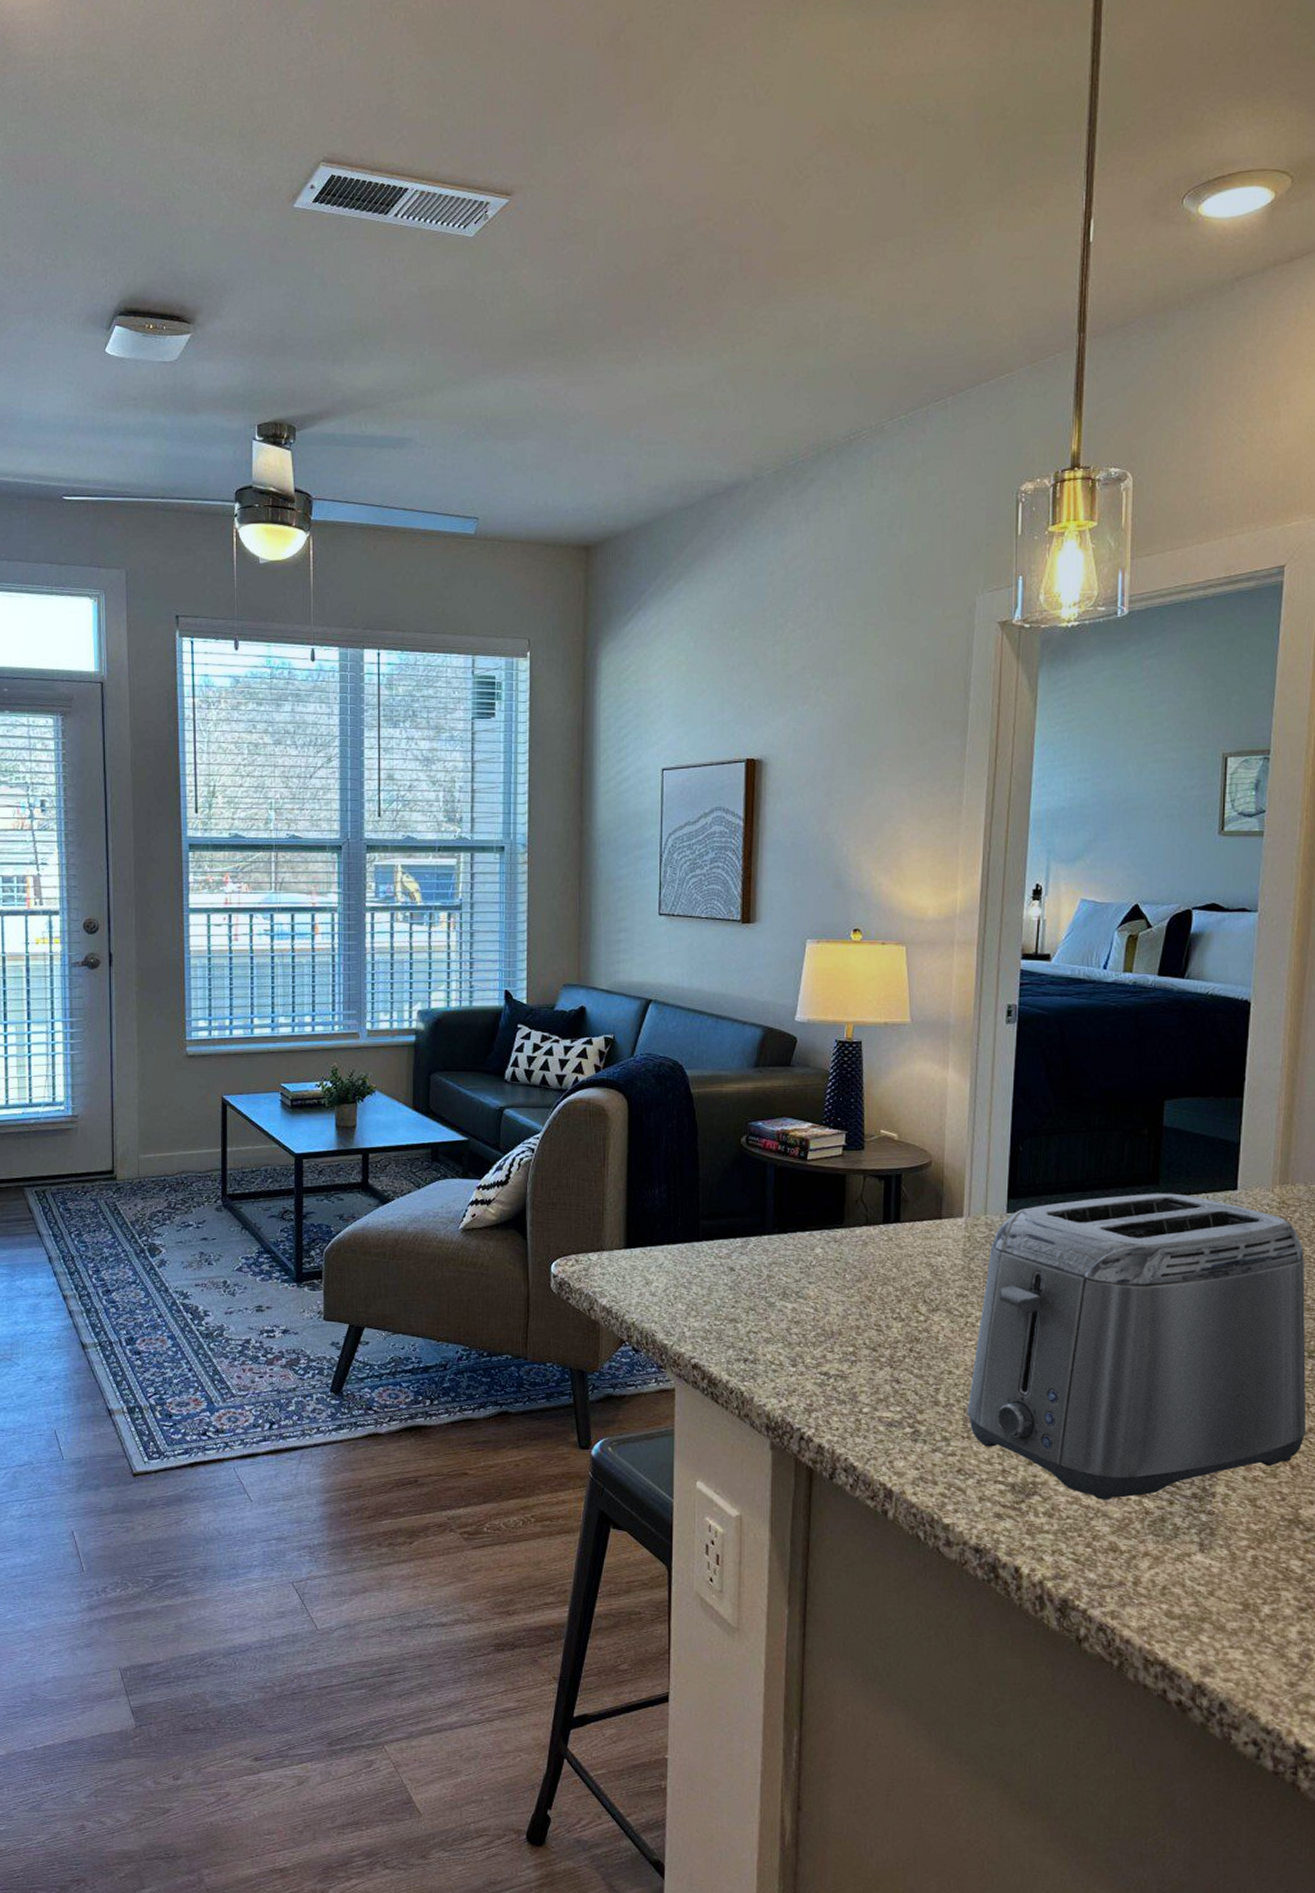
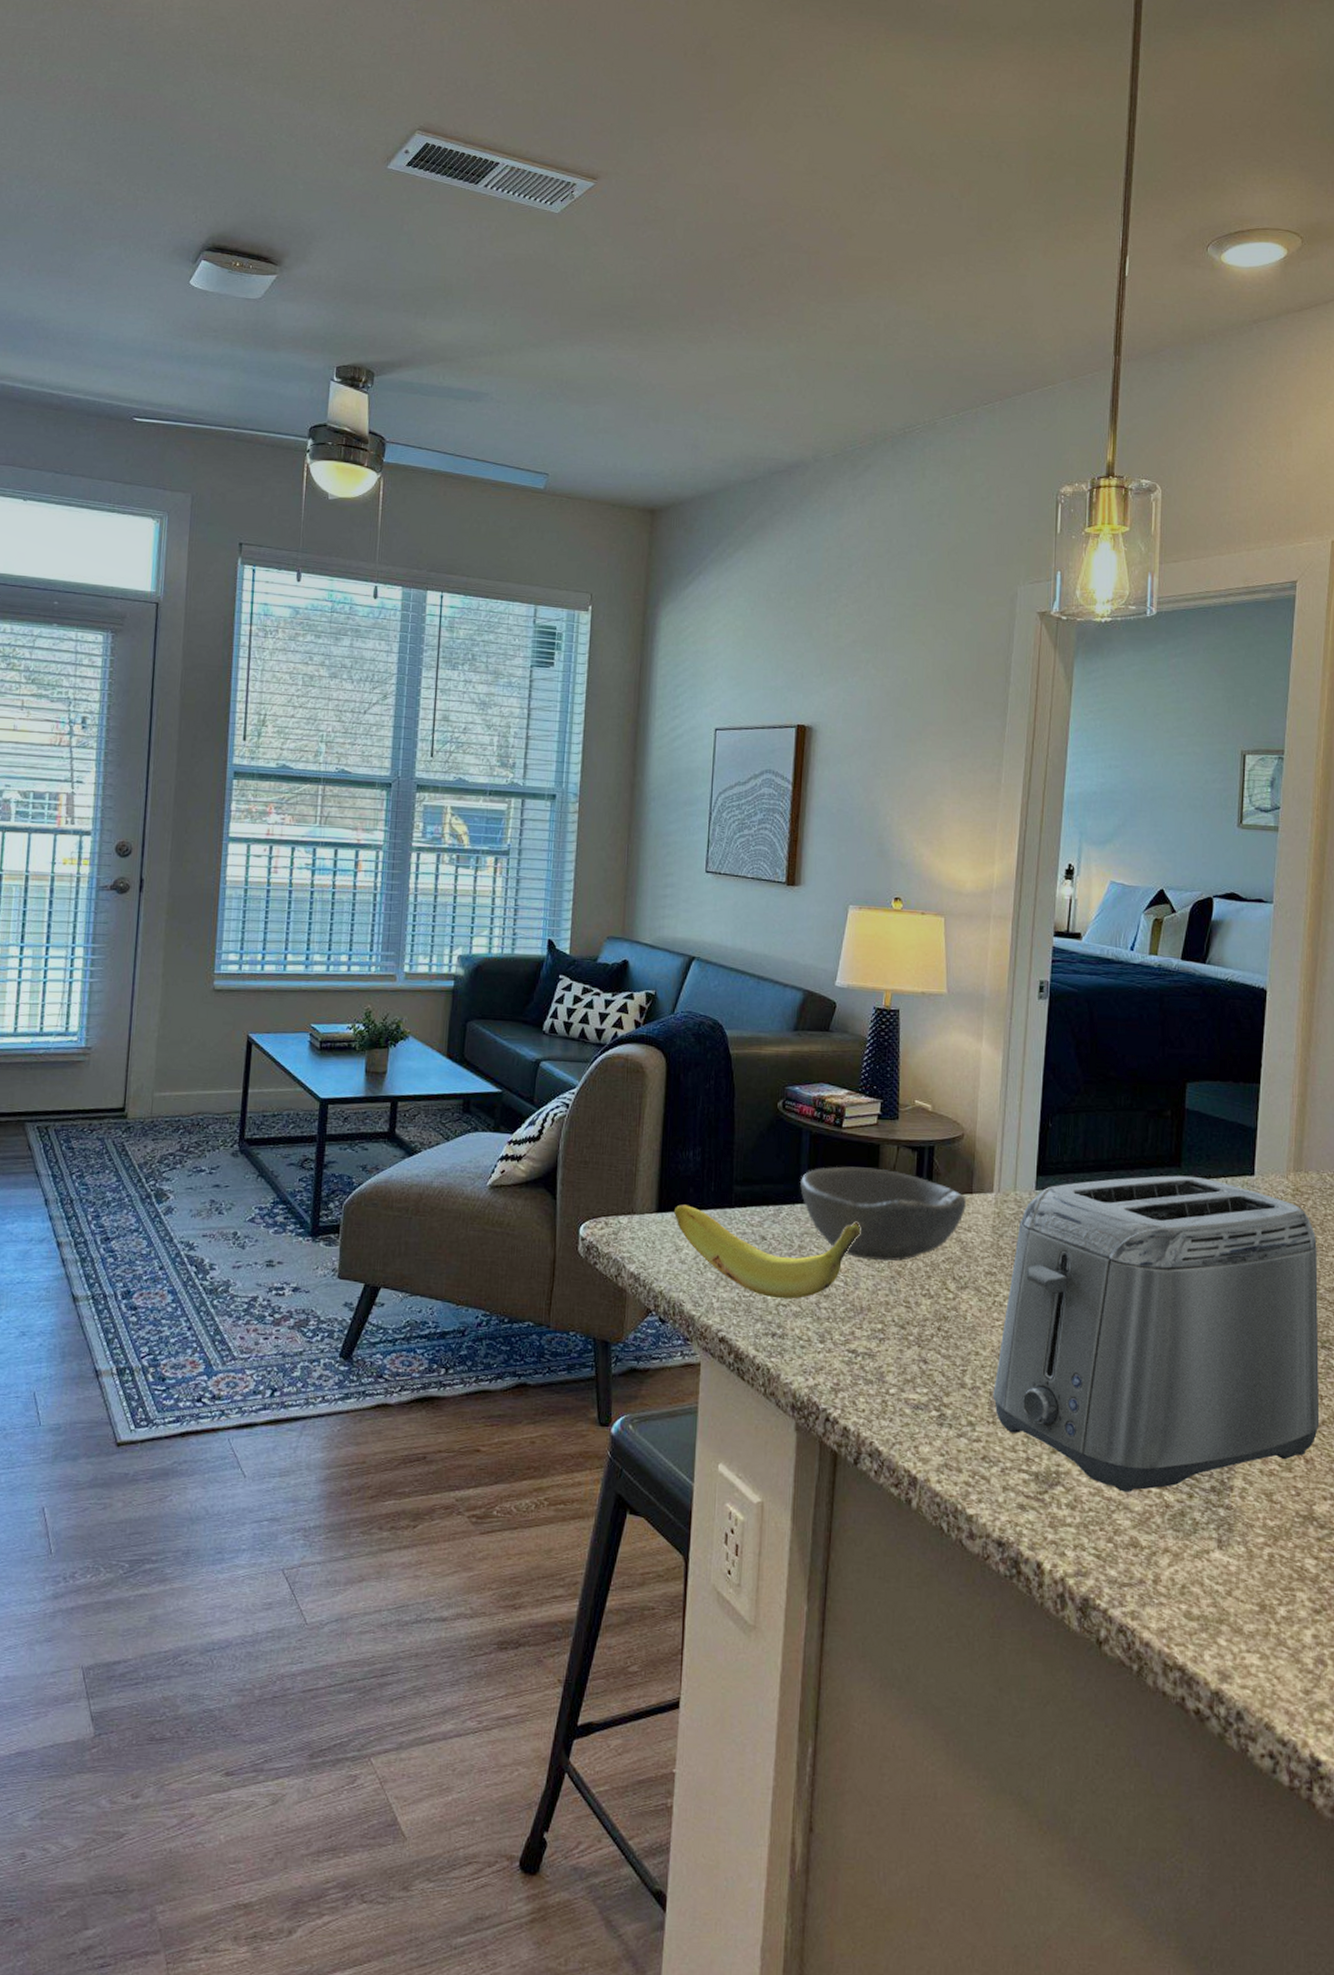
banana: none [643,1240,828,1326] -> present [674,1204,860,1299]
bowl: none [767,1197,936,1287] -> present [800,1166,967,1261]

